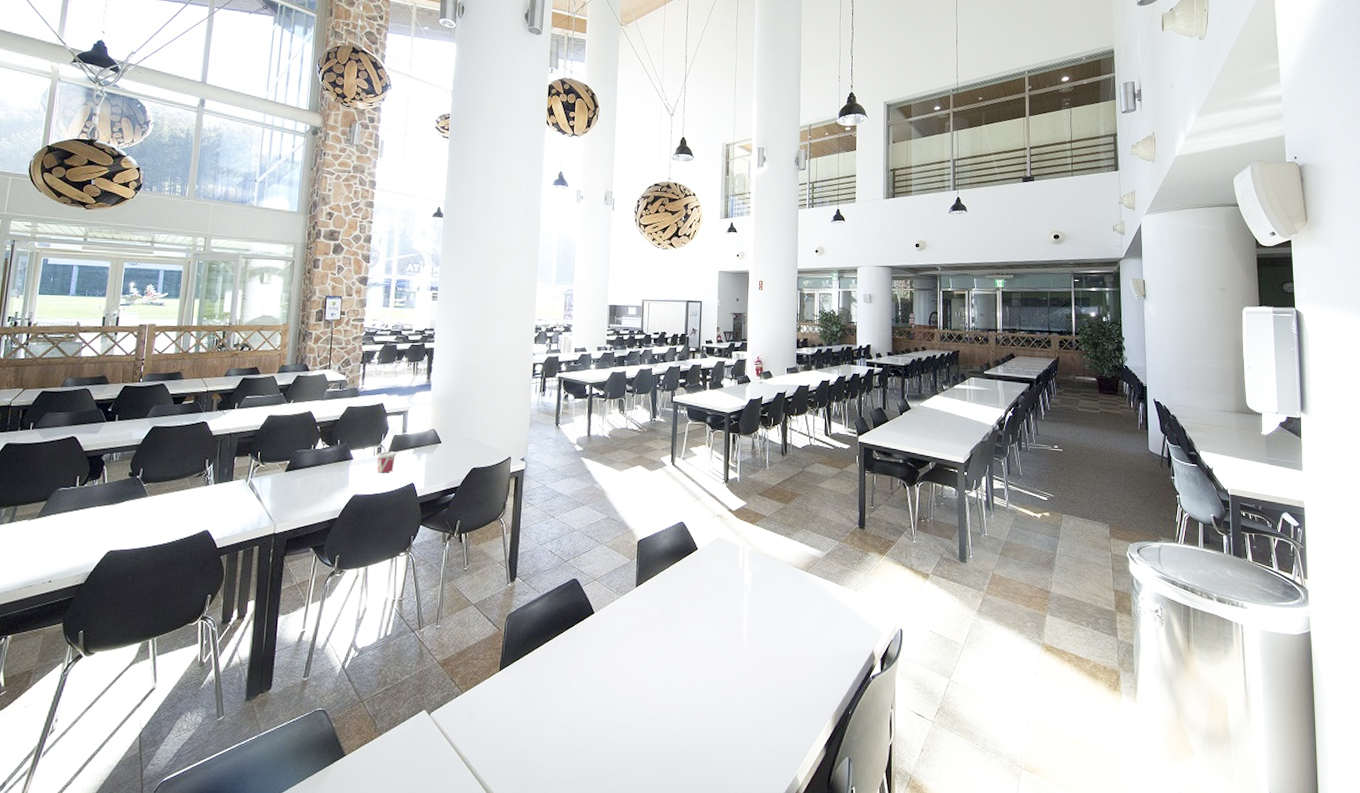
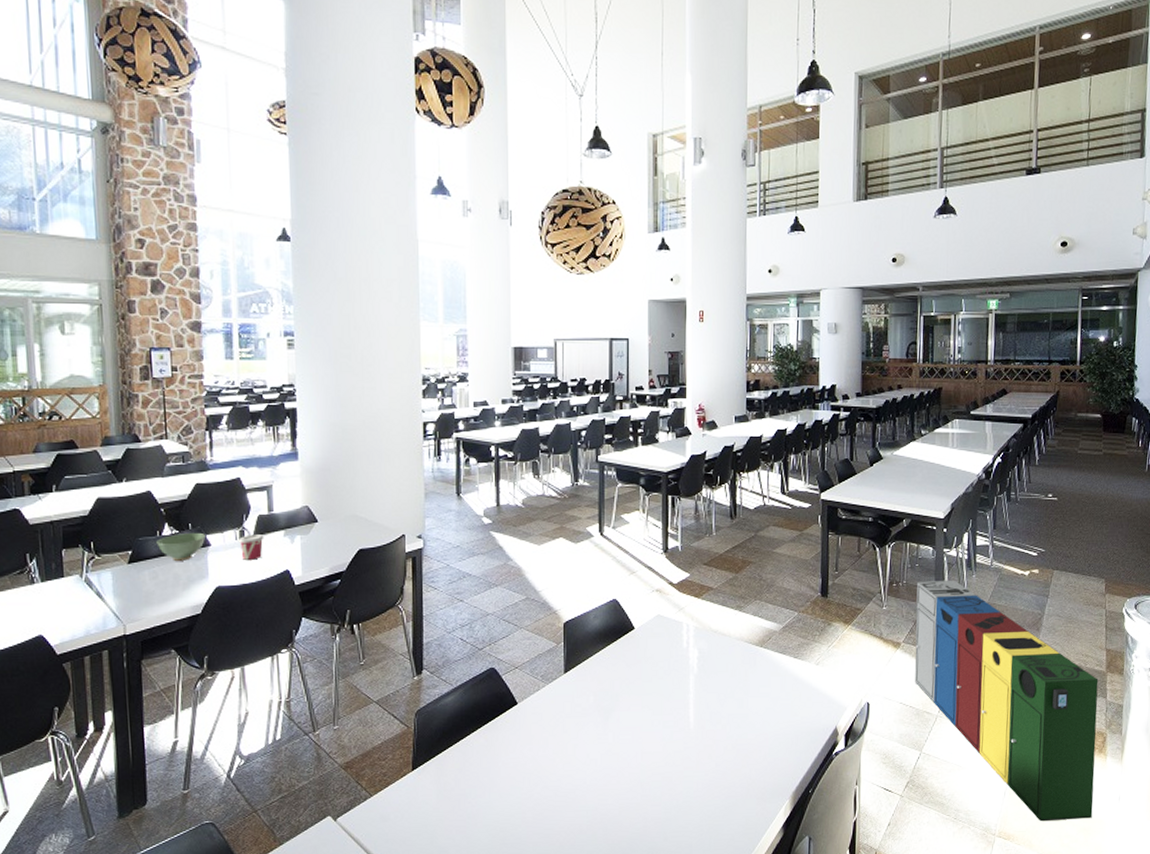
bowl: none [310,447,351,471] -> present [156,532,207,561]
recycling bin: none [942,518,1112,757] -> present [914,579,1099,822]

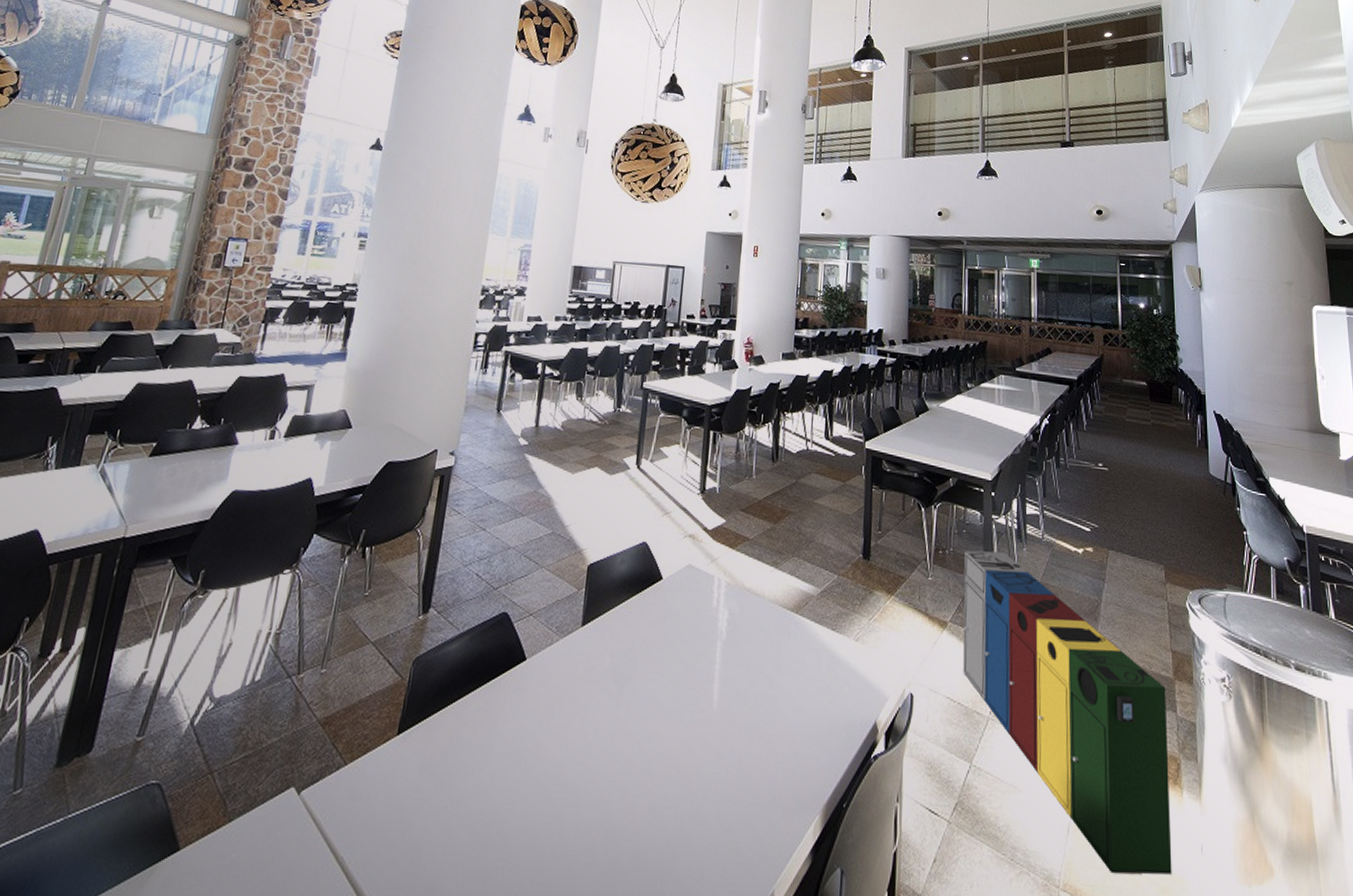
bowl: present [156,532,207,561] -> none [183,428,237,459]
cup: present [239,534,264,560] -> none [267,435,295,464]

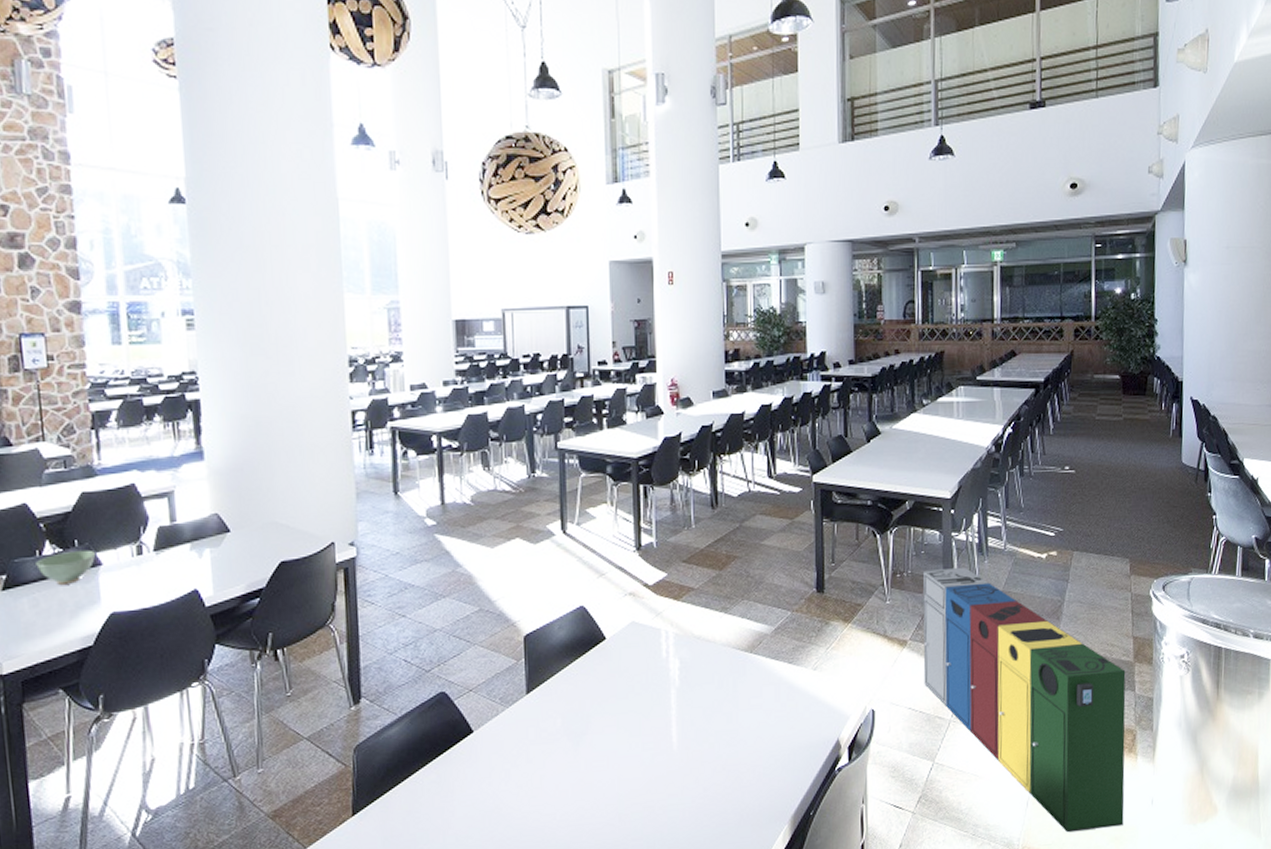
bowl: none [183,428,237,459] -> present [36,549,97,585]

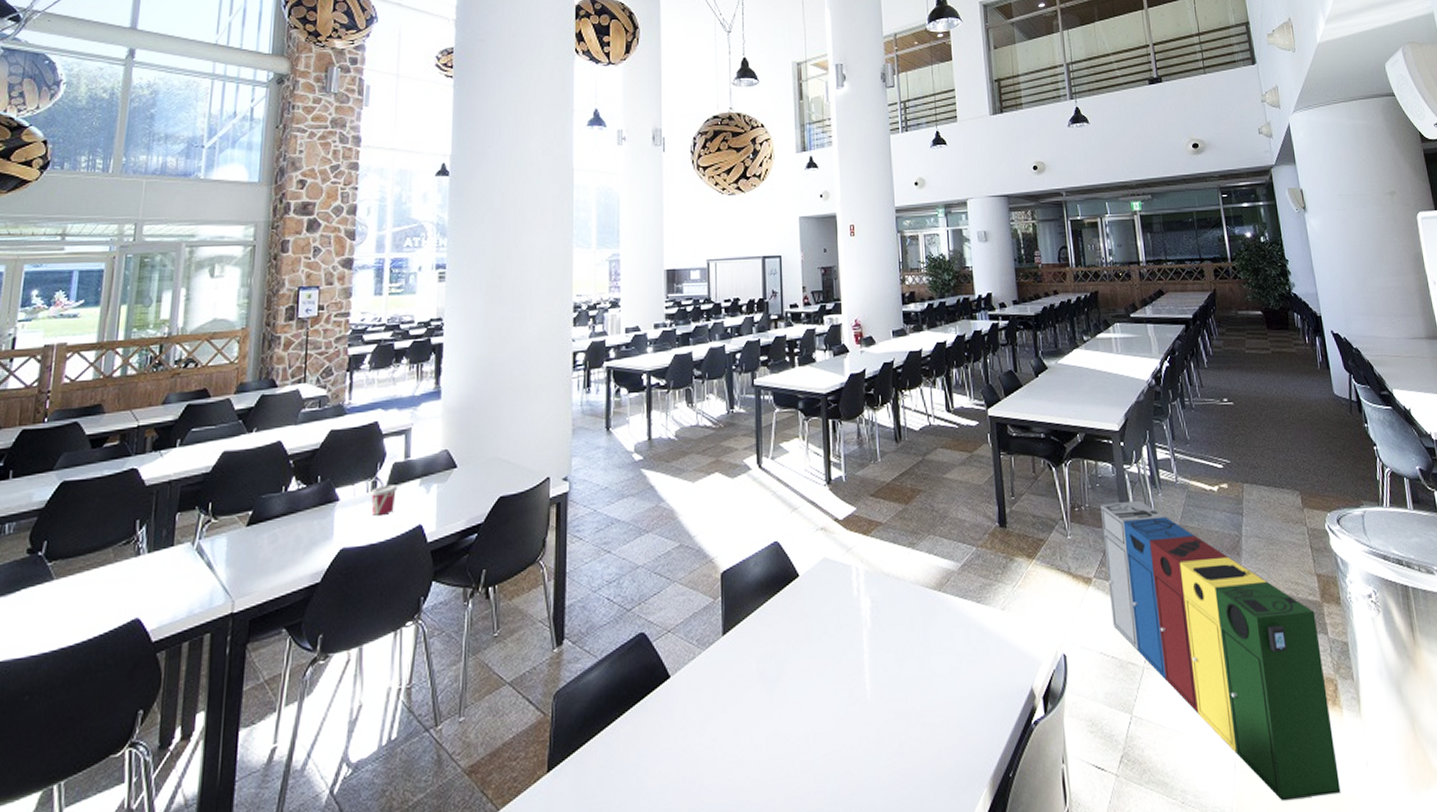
bowl: present [36,549,97,585] -> none [280,485,336,520]
cup: none [136,549,167,580] -> present [370,485,398,516]

